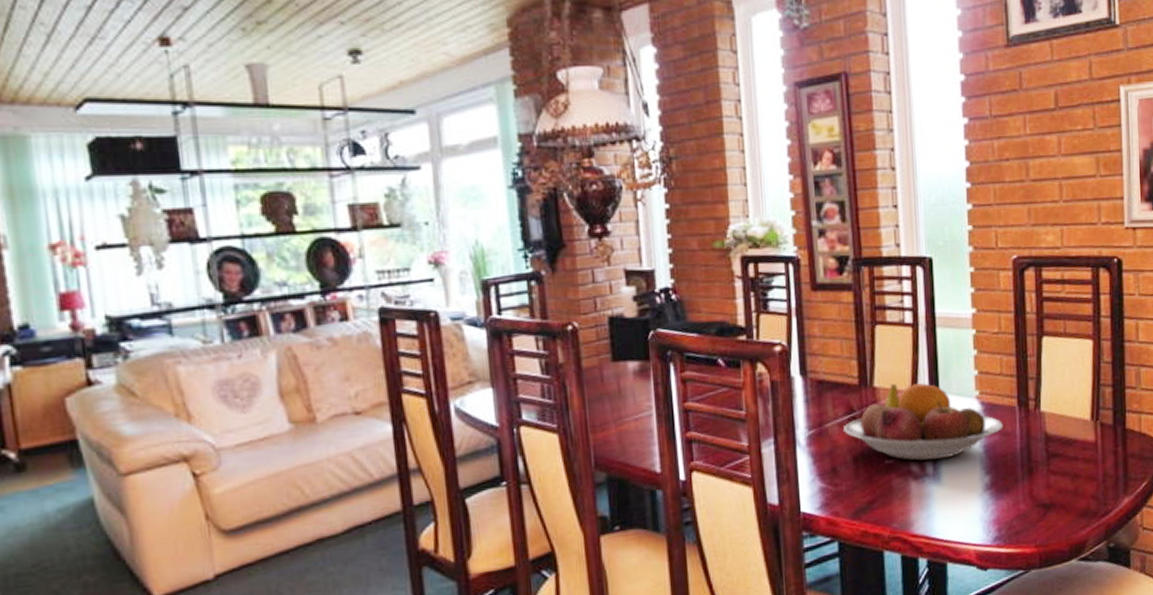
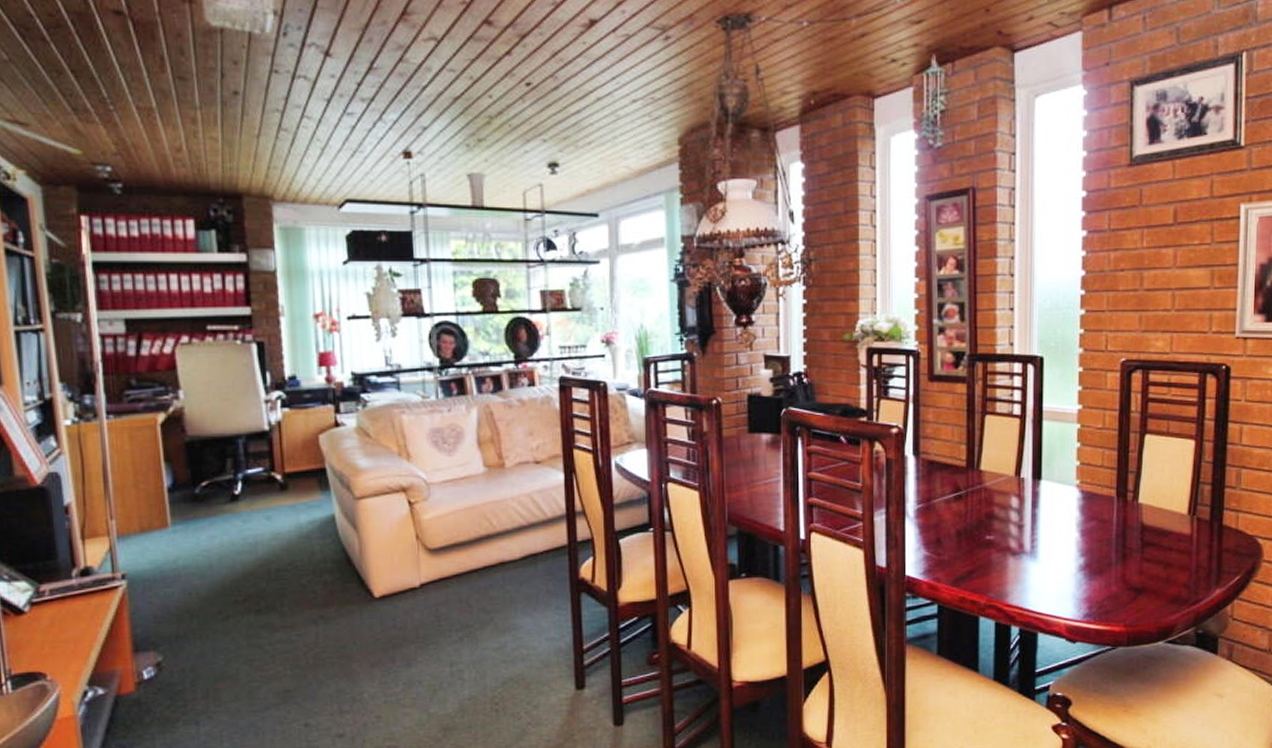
fruit bowl: present [844,383,1003,461] -> none [950,469,1101,540]

